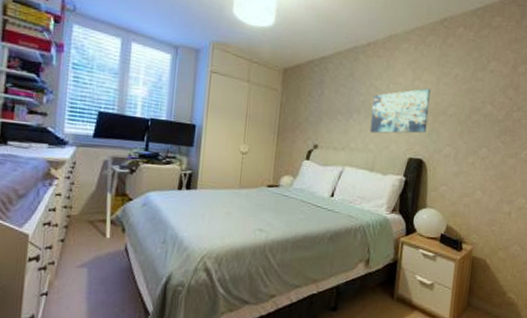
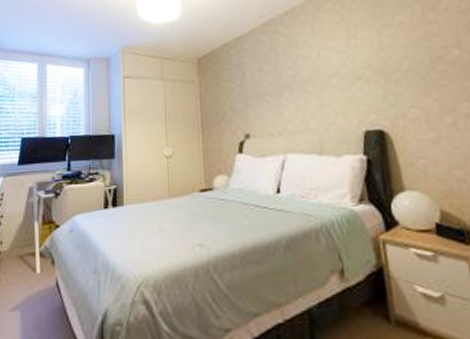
wall art: present [370,88,431,134] -> none [303,45,380,109]

